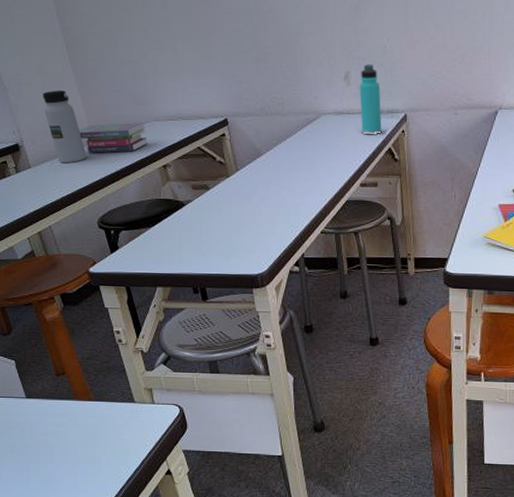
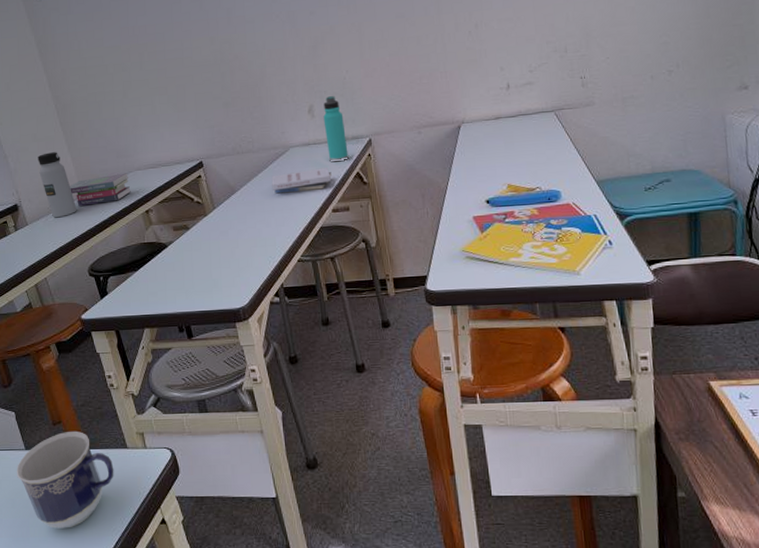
cup: none [16,382,120,475] -> present [16,430,114,529]
books: none [300,139,363,162] -> present [271,168,332,194]

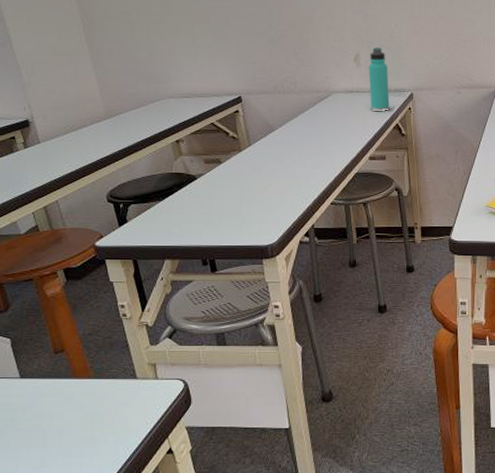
cup: present [16,430,114,529] -> none [7,360,121,459]
water bottle: present [37,152,77,218] -> none [56,68,99,139]
books: present [70,173,131,206] -> none [92,99,161,129]
books: present [271,168,332,194] -> none [311,116,372,137]

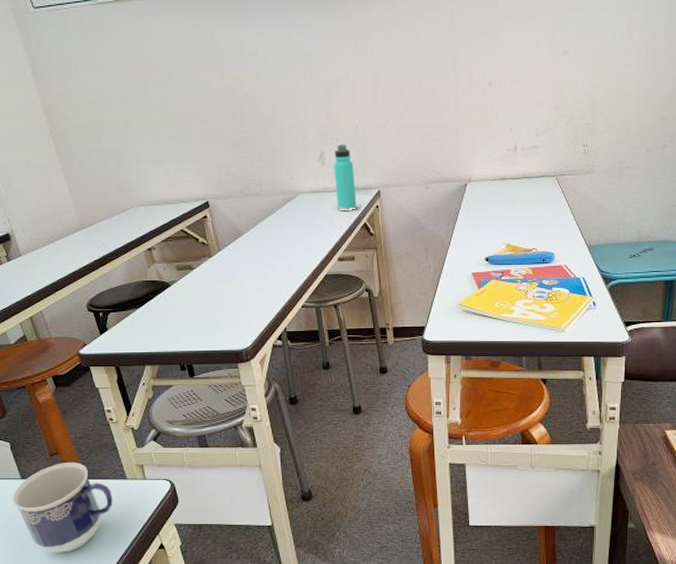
cup: none [7,360,121,459] -> present [12,462,113,553]

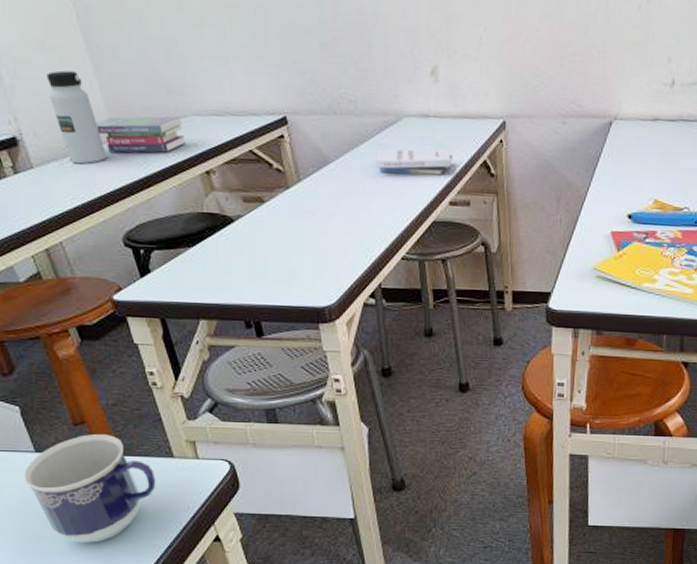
water bottle: none [31,181,75,250] -> present [46,70,107,164]
books: none [67,208,133,239] -> present [96,116,186,154]
books: none [279,216,339,239] -> present [376,148,453,175]
thermos bottle: present [334,144,357,211] -> none [449,58,476,144]

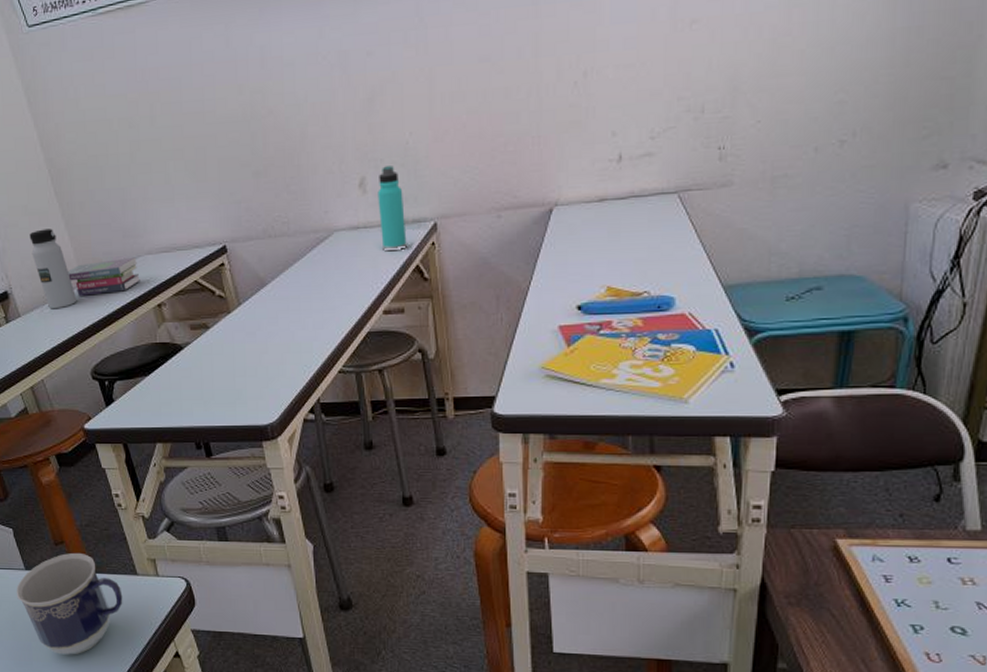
books: present [376,148,453,175] -> none [310,258,385,289]
thermos bottle: none [449,58,476,144] -> present [378,166,407,252]

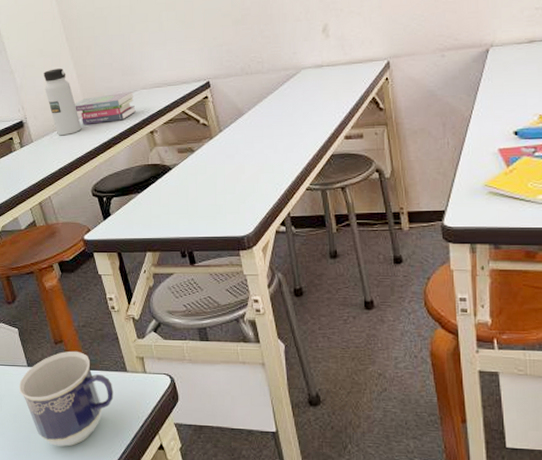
thermos bottle: present [378,166,407,252] -> none [338,14,364,86]

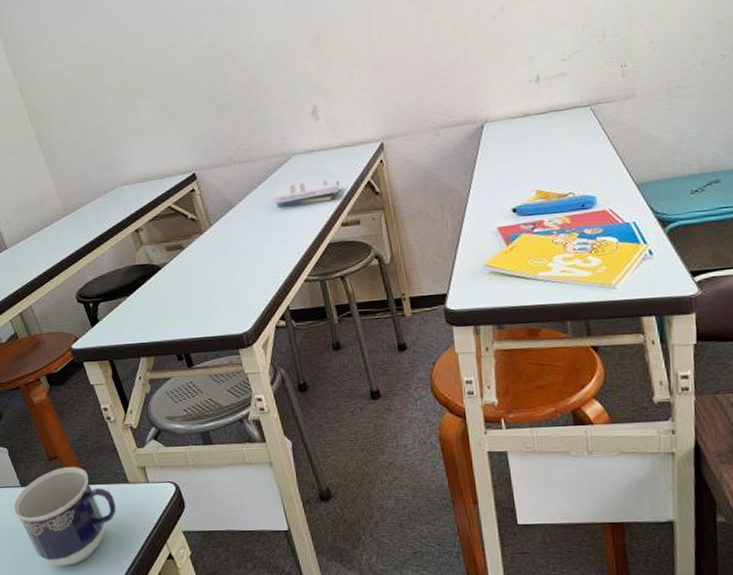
water bottle: present [43,68,82,136] -> none [13,167,60,240]
books: present [75,92,136,125] -> none [50,188,118,227]
books: none [281,91,345,118] -> present [273,177,340,208]

